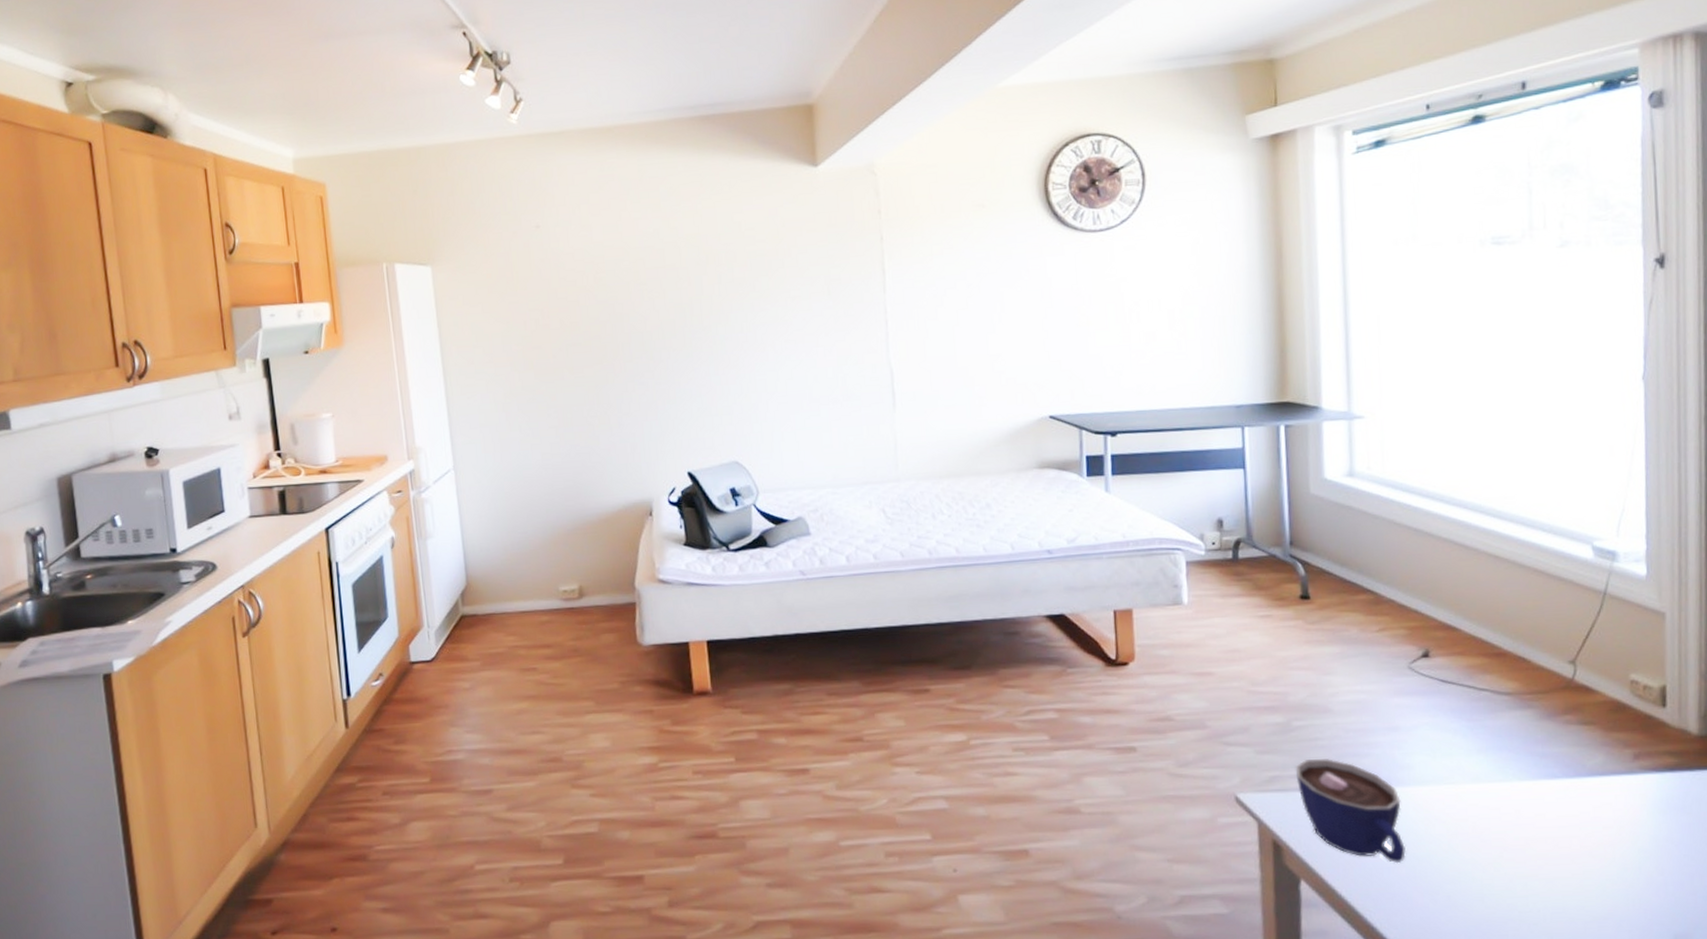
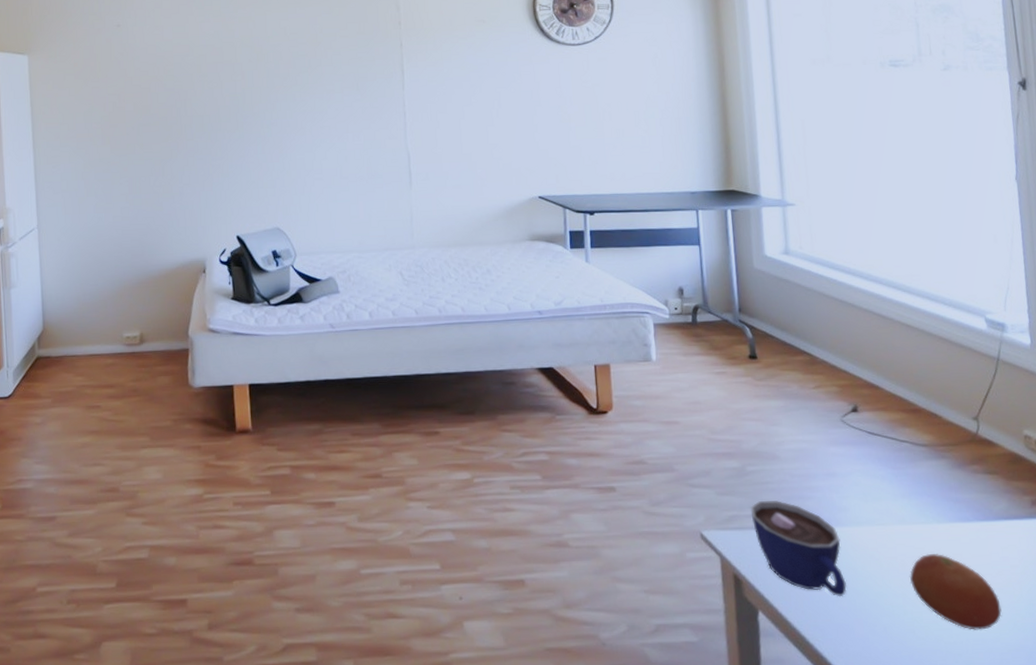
fruit: none [1480,815,1589,898] -> present [909,554,1002,630]

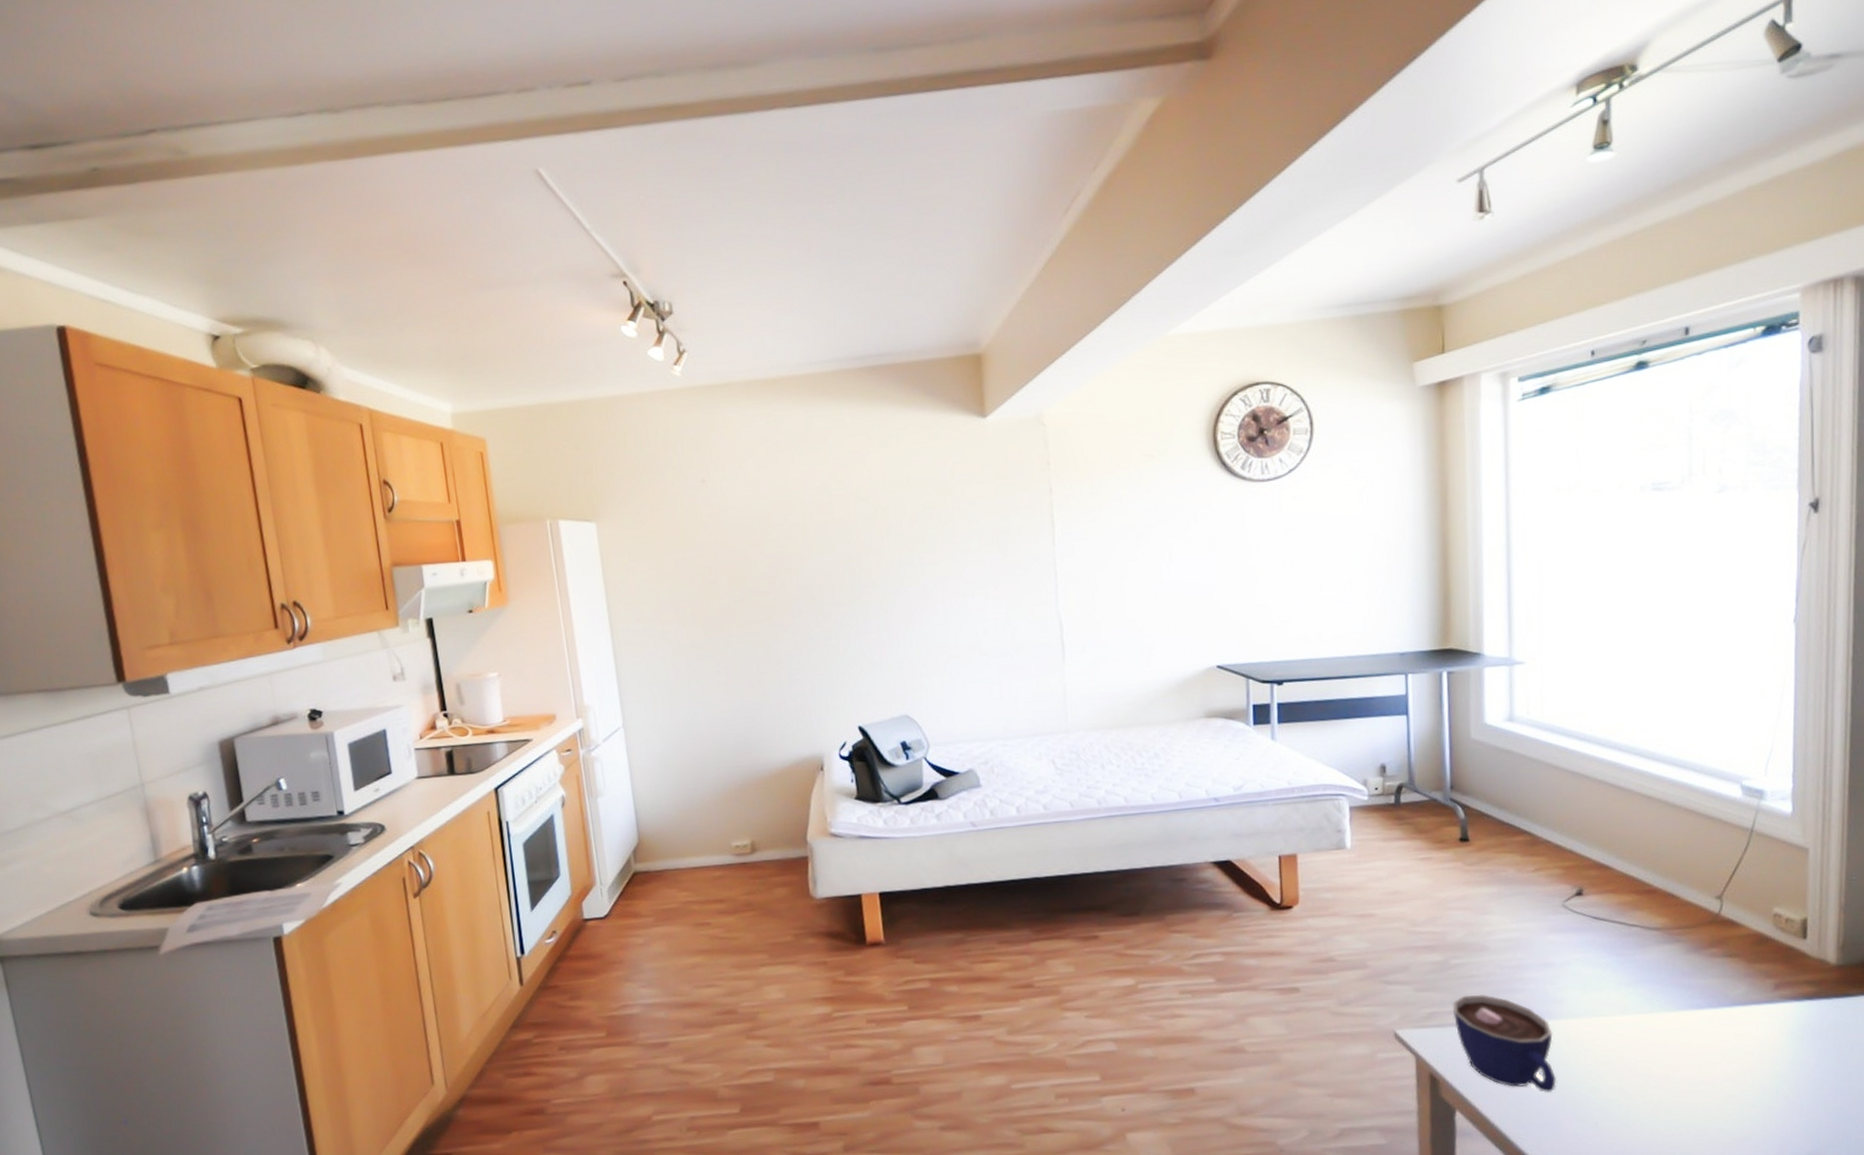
fruit: present [909,554,1002,630] -> none [1628,1044,1729,1122]

